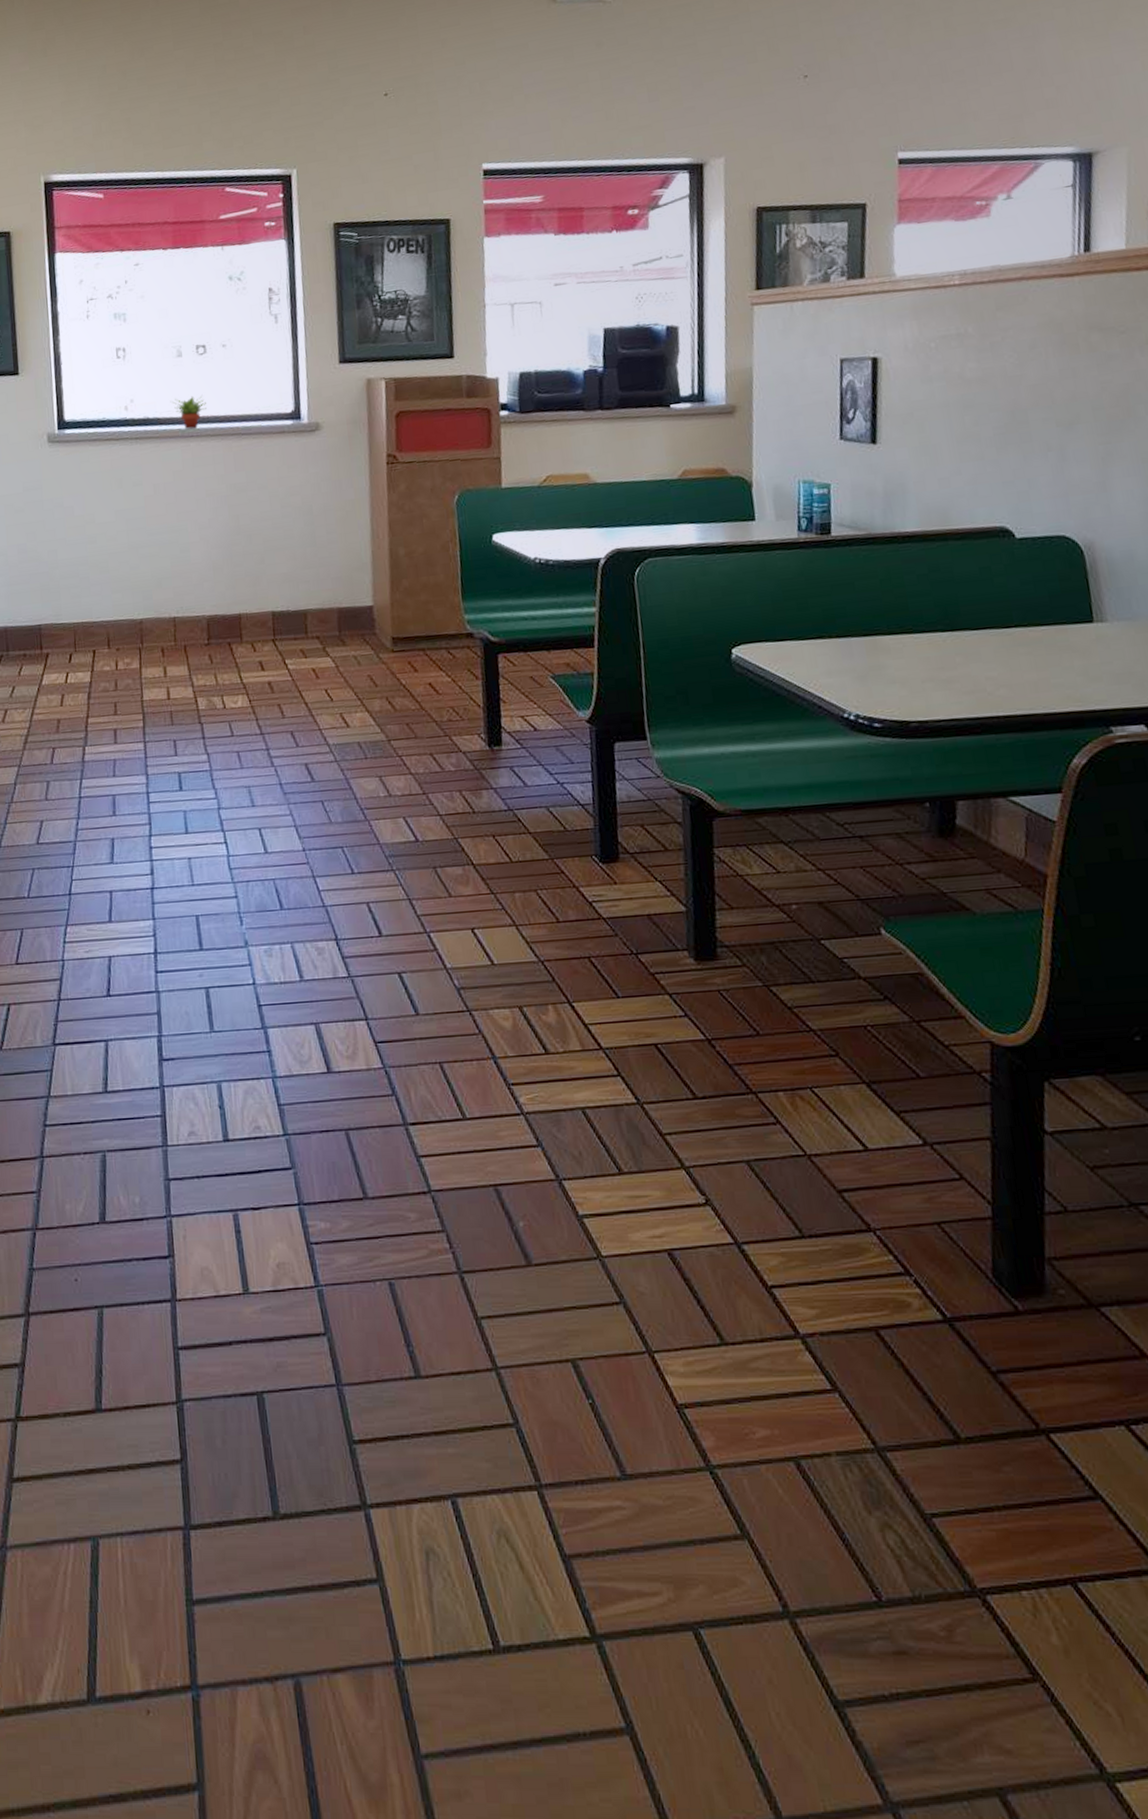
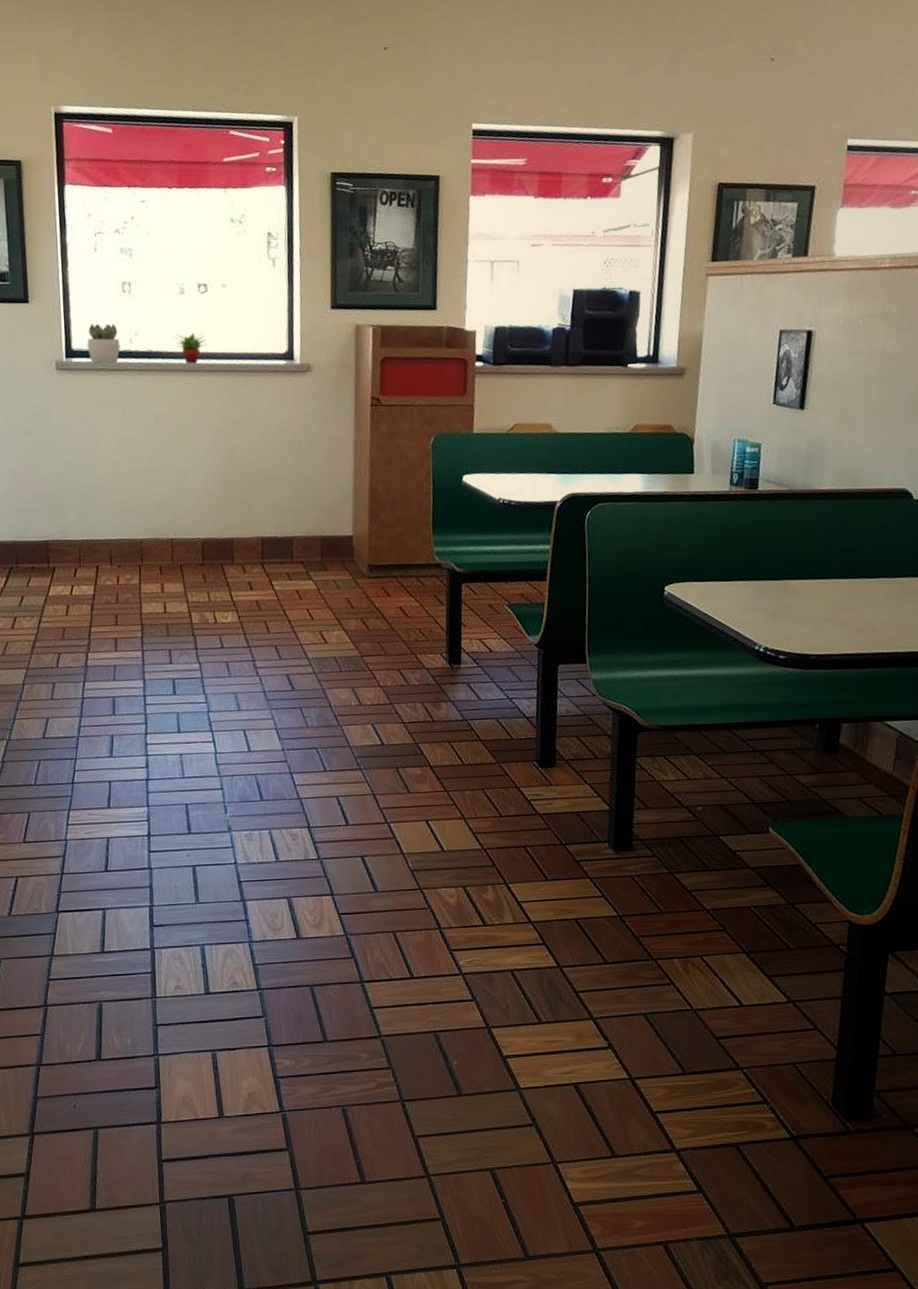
succulent plant: none [80,392,116,435] -> present [87,323,121,365]

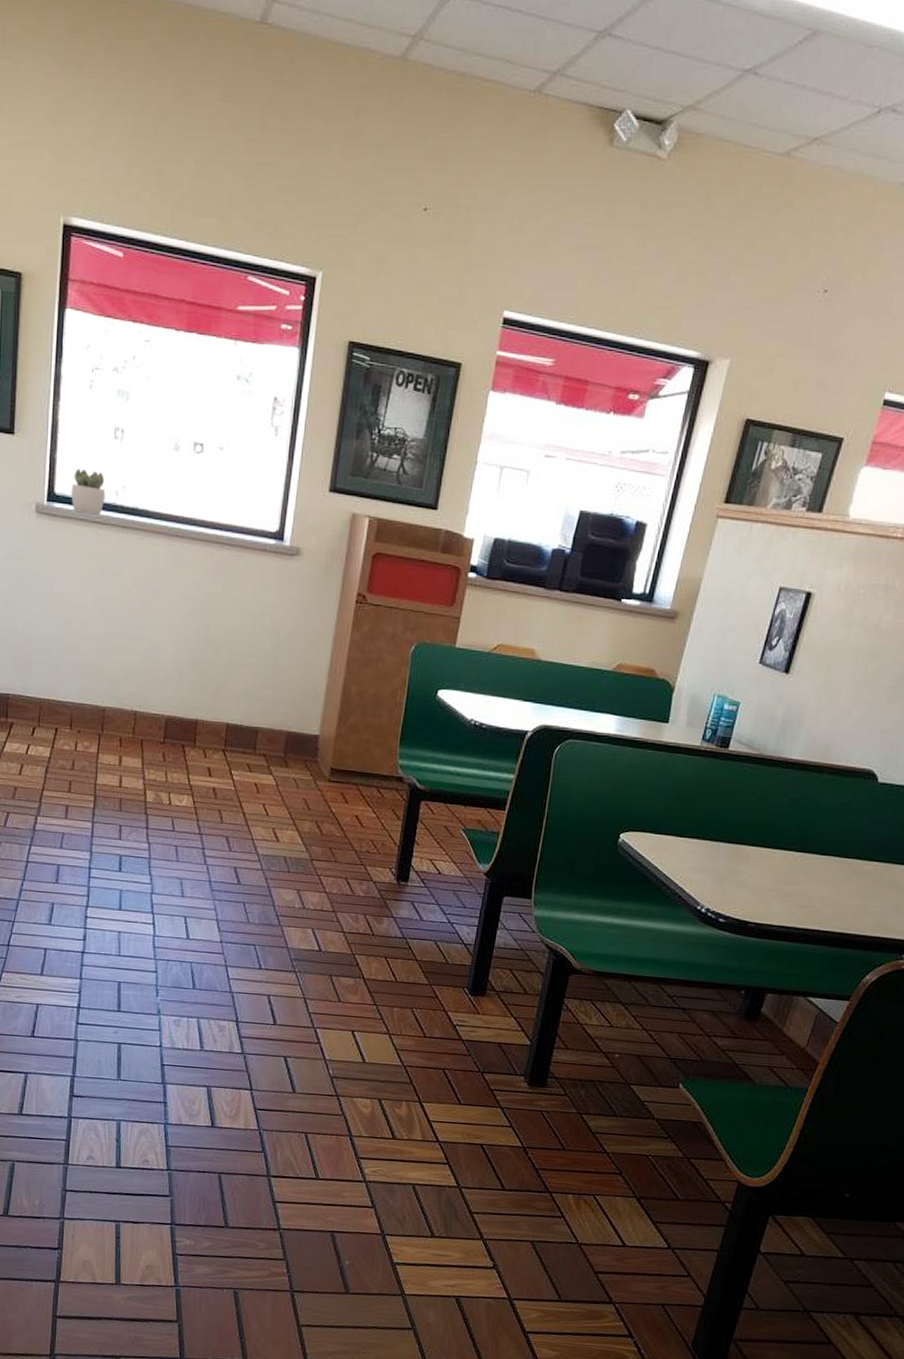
succulent plant: present [174,332,206,365] -> none [163,493,196,529]

